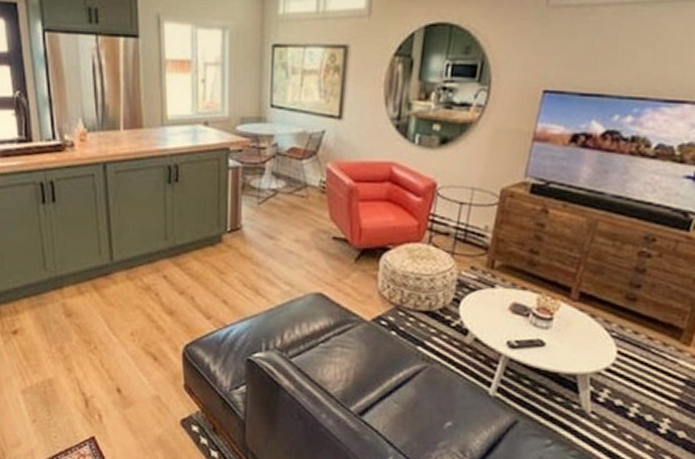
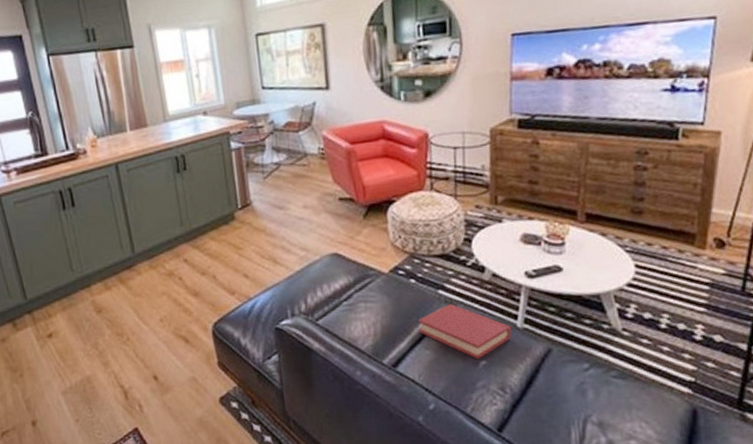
hardback book: none [391,362,483,420] -> present [418,304,512,360]

